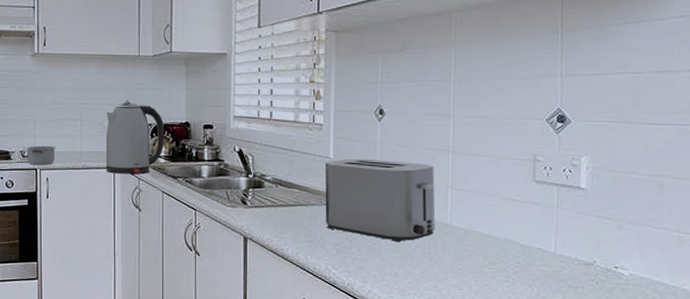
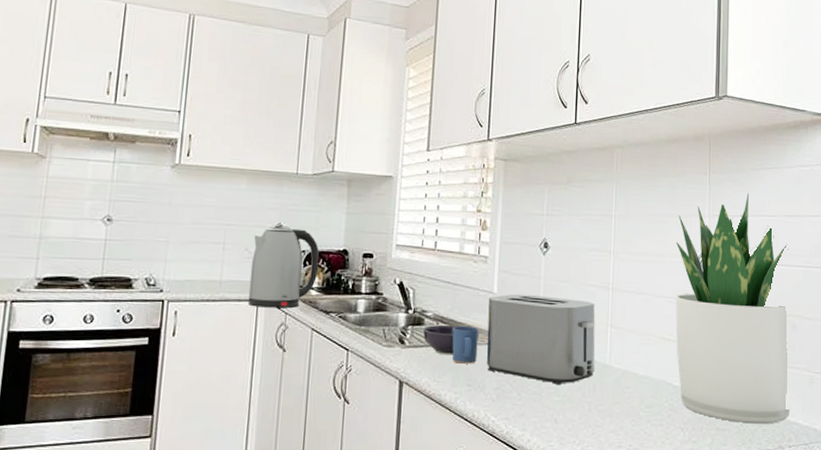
cooking pot: present [26,145,56,166] -> none [152,272,190,297]
bowl: none [263,187,318,215] -> present [422,324,480,355]
mug: none [291,188,317,223] -> present [452,325,479,364]
planter: none [522,50,656,283] -> present [675,193,790,424]

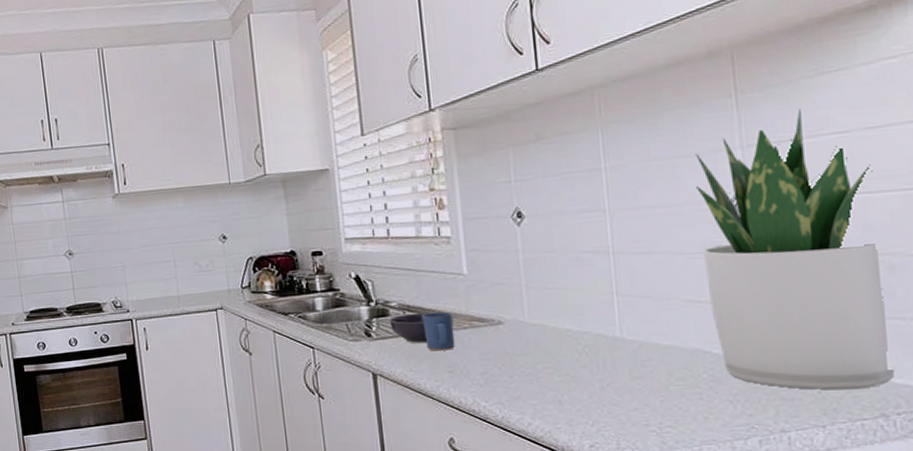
kettle: present [247,225,319,308] -> none [200,236,269,317]
toaster: present [486,294,596,386] -> none [458,269,602,365]

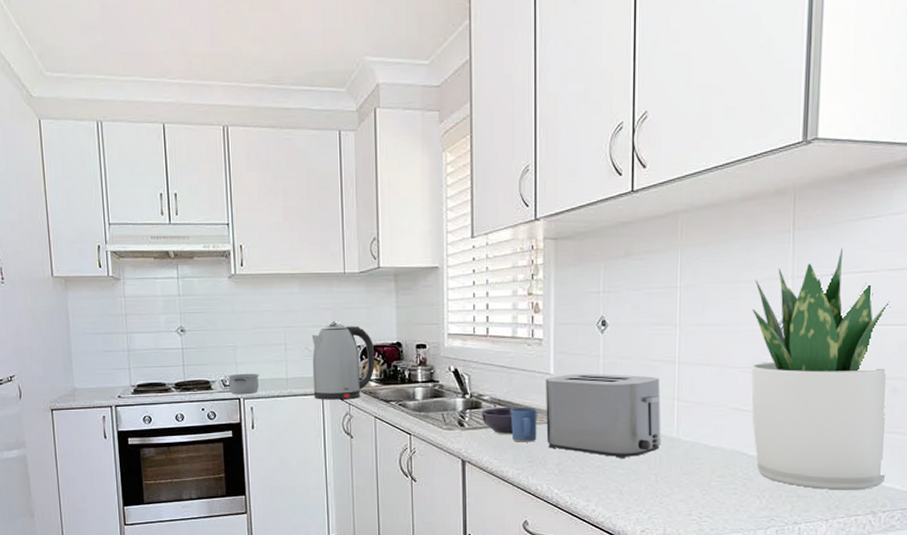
cooking pot: none [117,292,150,316] -> present [227,373,259,395]
kettle: none [200,236,269,317] -> present [311,323,374,400]
toaster: none [458,269,602,365] -> present [545,373,661,459]

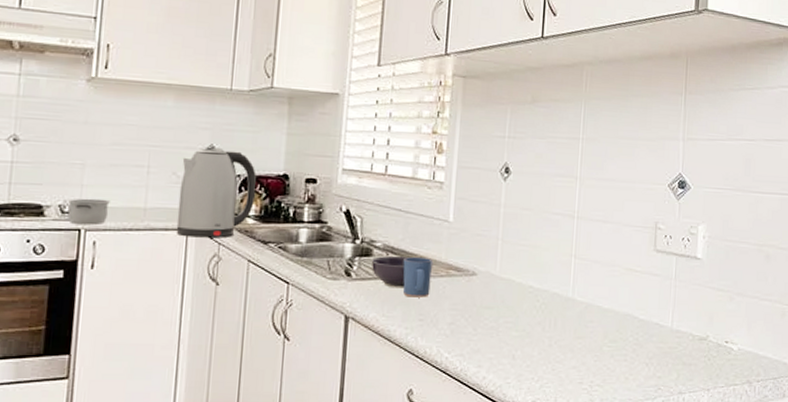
toaster: present [545,373,661,459] -> none [440,222,559,320]
planter: present [751,248,891,490] -> none [643,115,766,358]

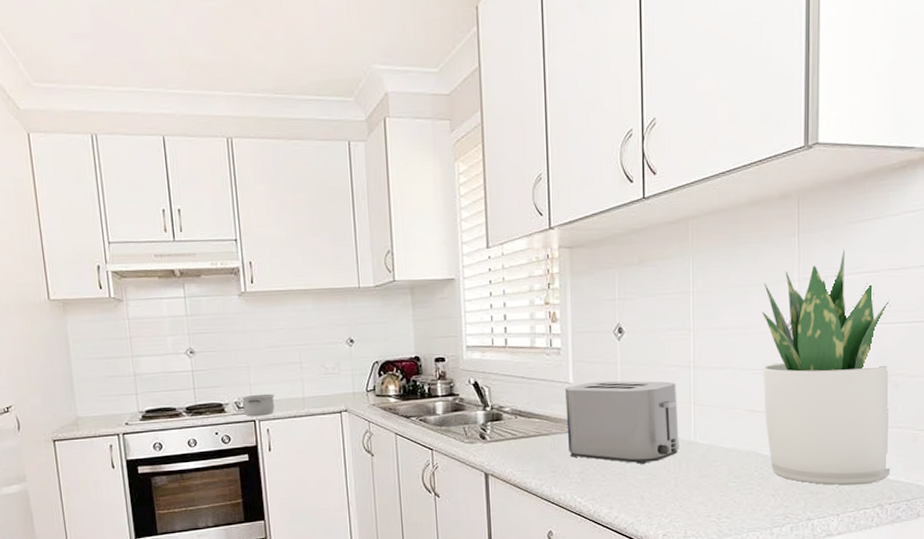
kettle: present [176,147,256,238] -> none [327,339,393,419]
bowl: present [371,255,434,288] -> none [502,417,559,446]
mug: present [402,256,432,298] -> none [531,416,559,453]
toaster: none [440,222,559,320] -> present [564,380,679,465]
planter: none [643,115,766,358] -> present [762,250,891,485]

